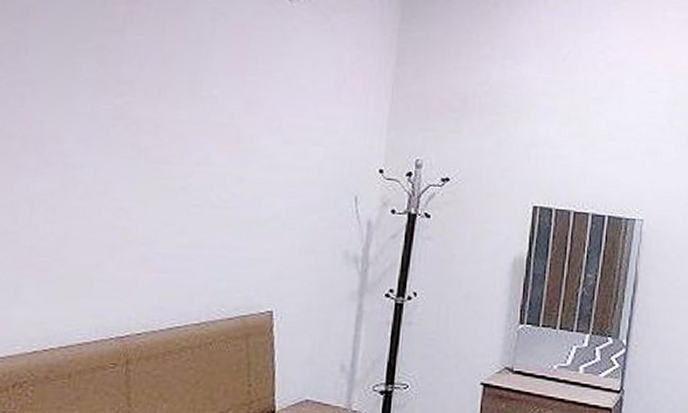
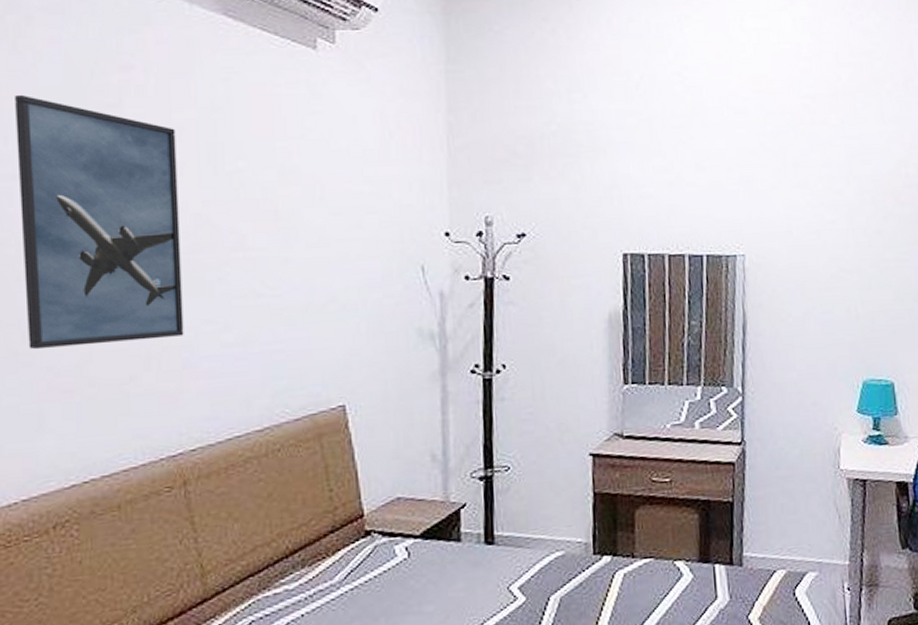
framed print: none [17,14,165,234] -> present [15,94,184,350]

